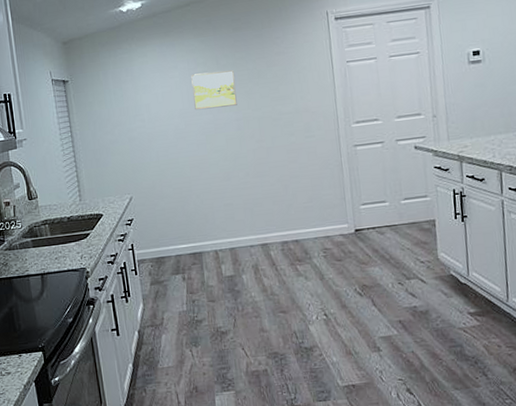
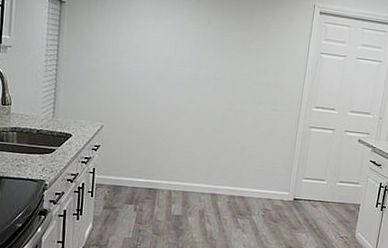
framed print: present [191,70,237,110] -> none [179,27,223,66]

